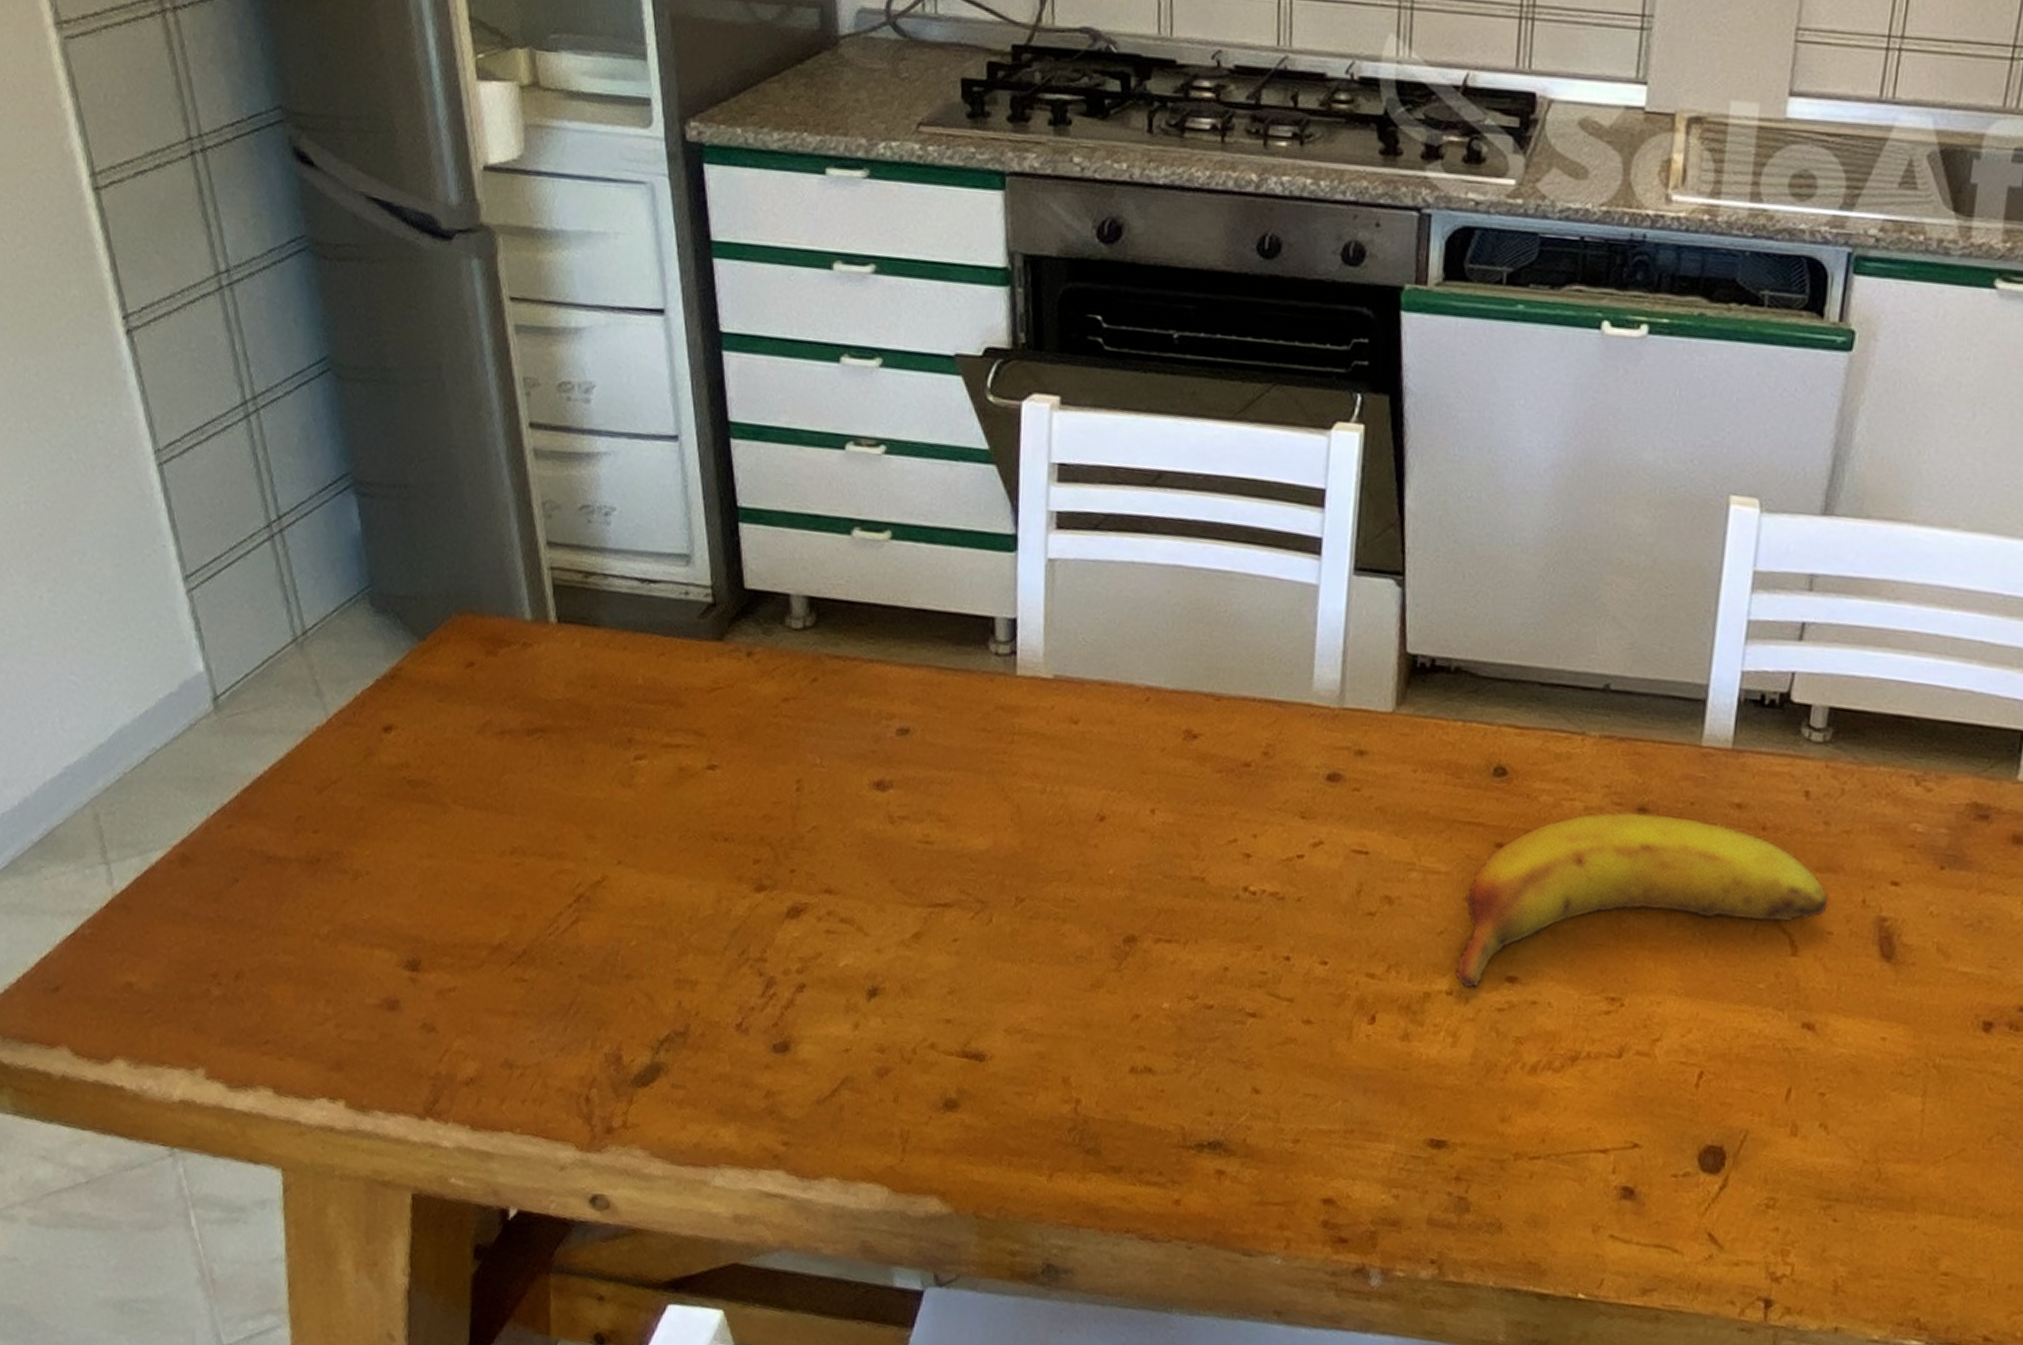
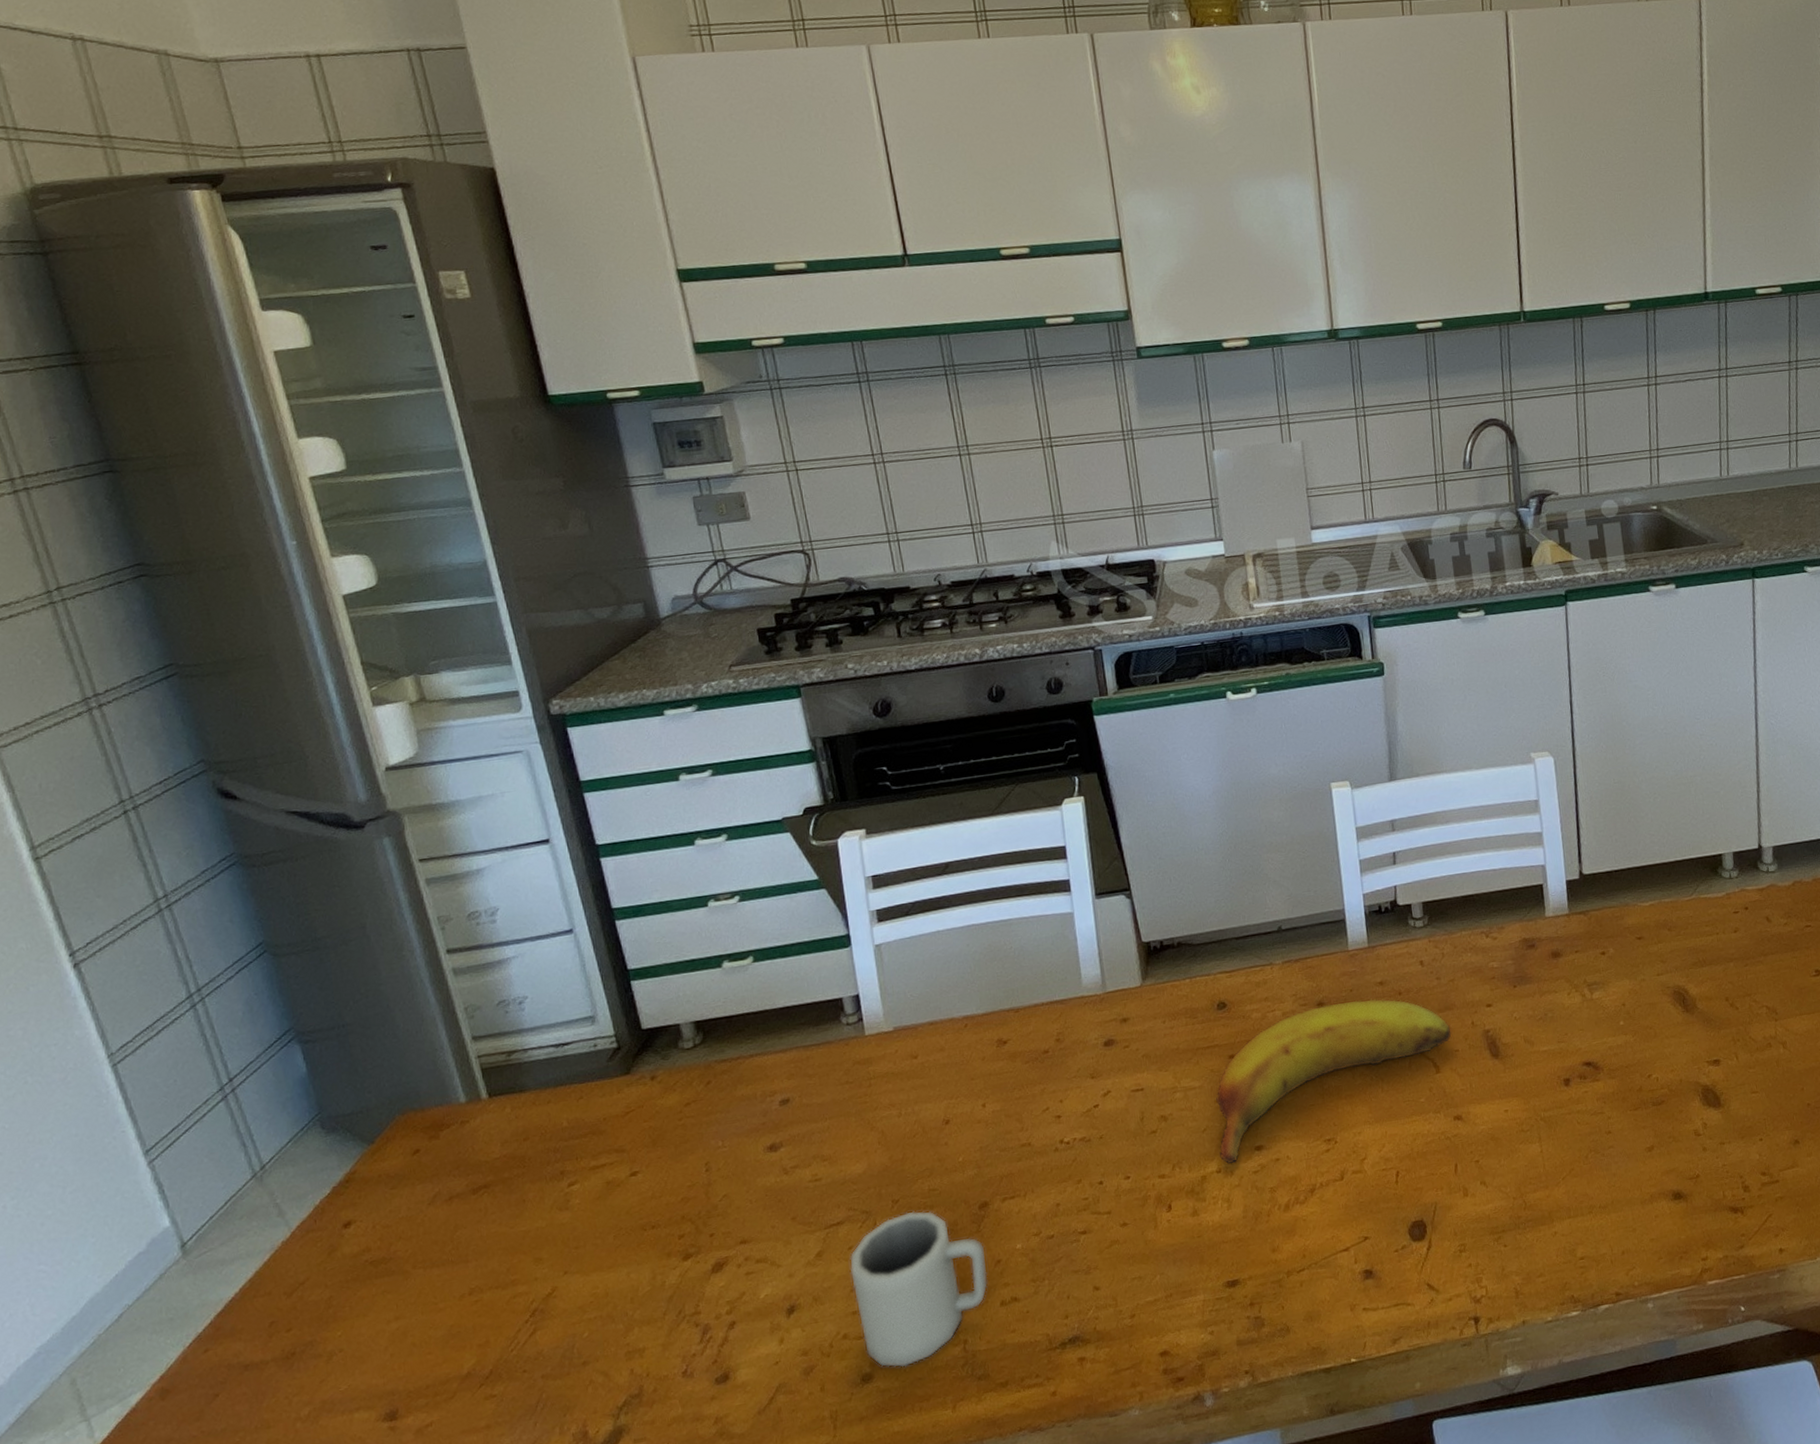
cup: none [950,917,1122,1108] -> present [849,1211,988,1368]

